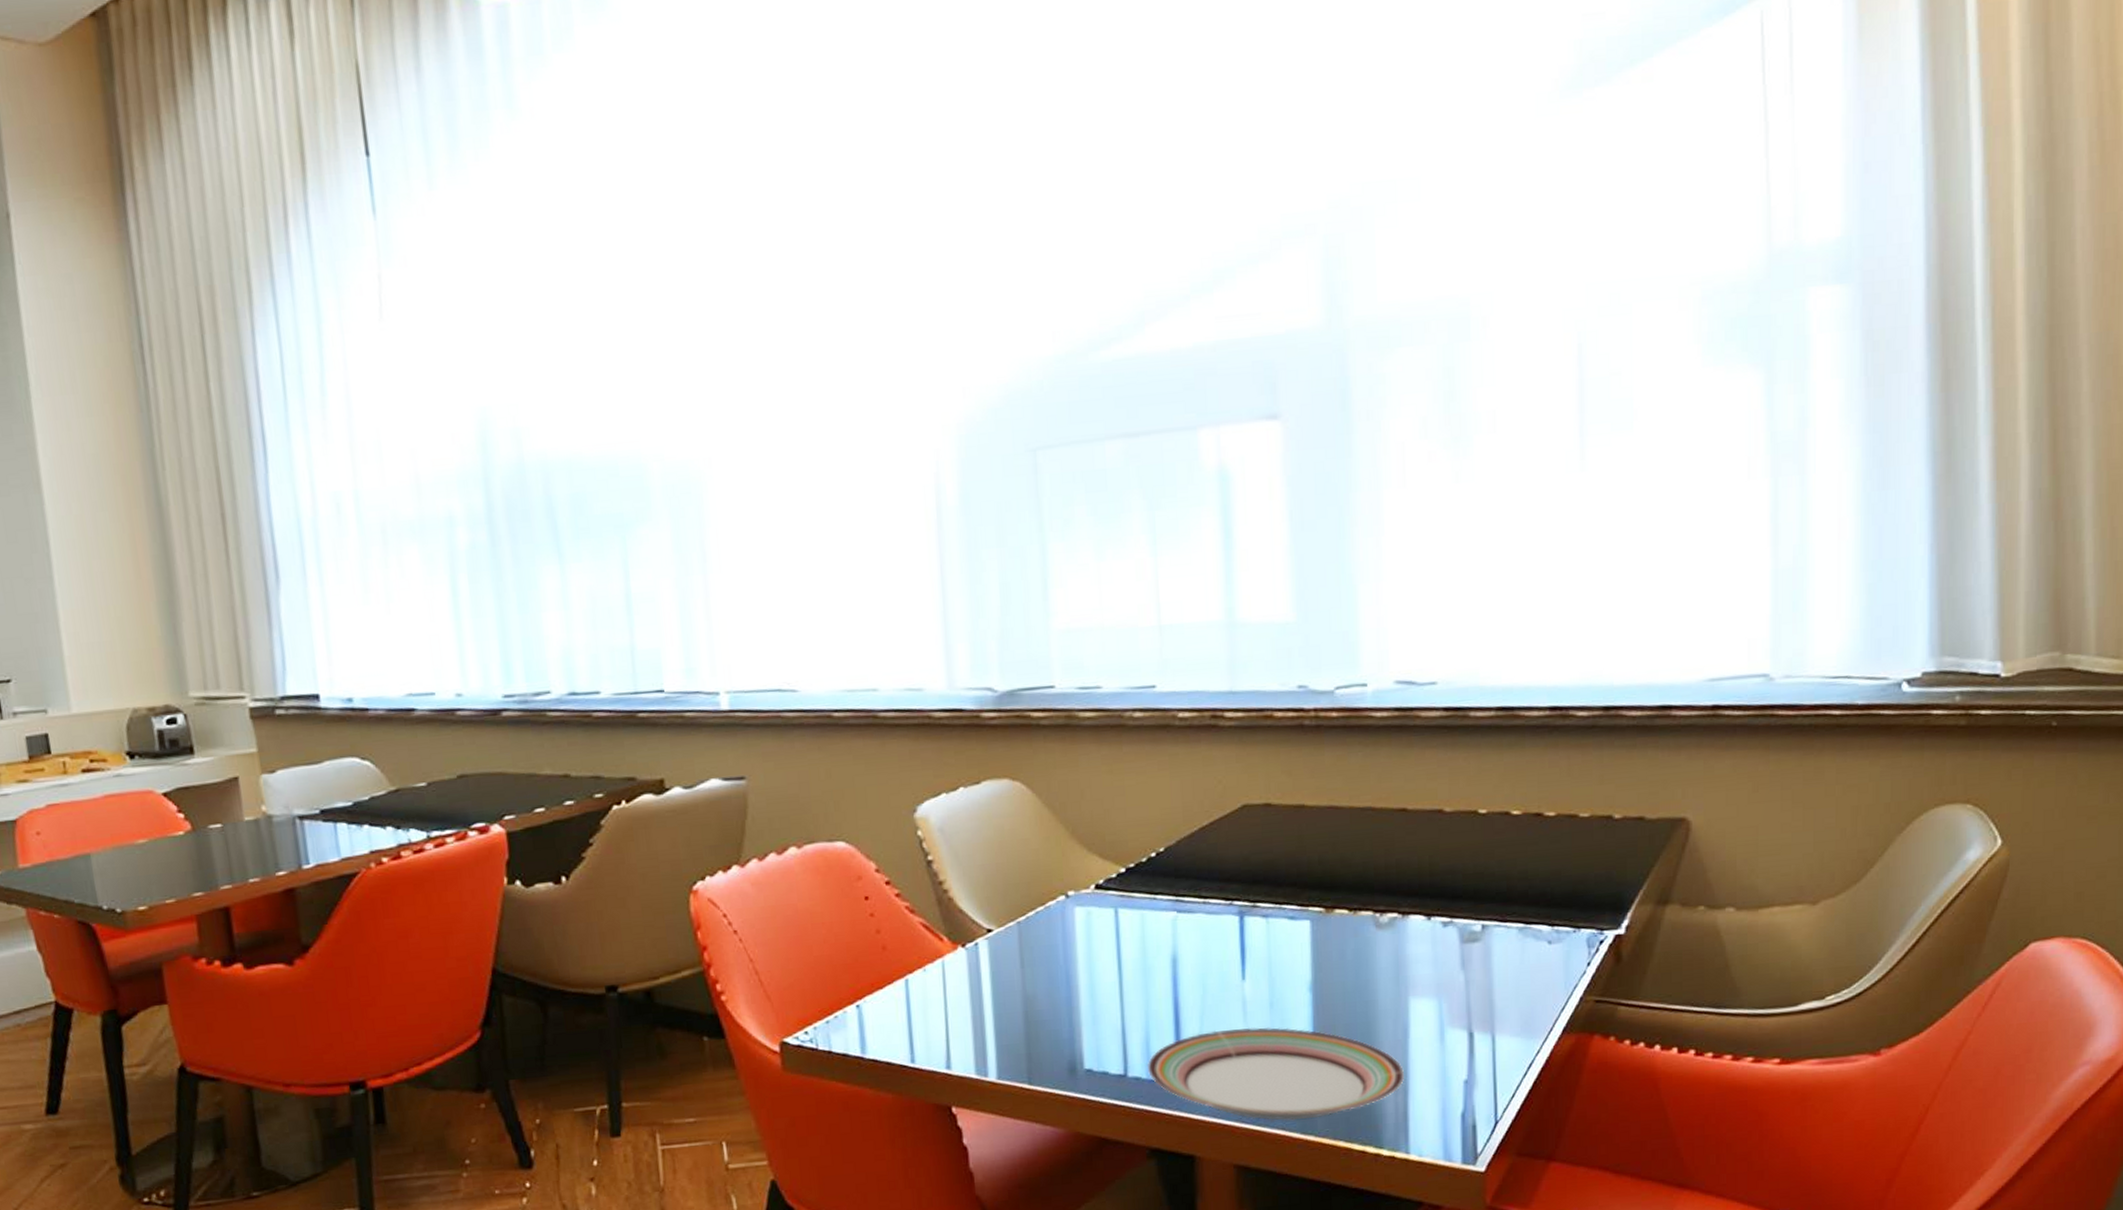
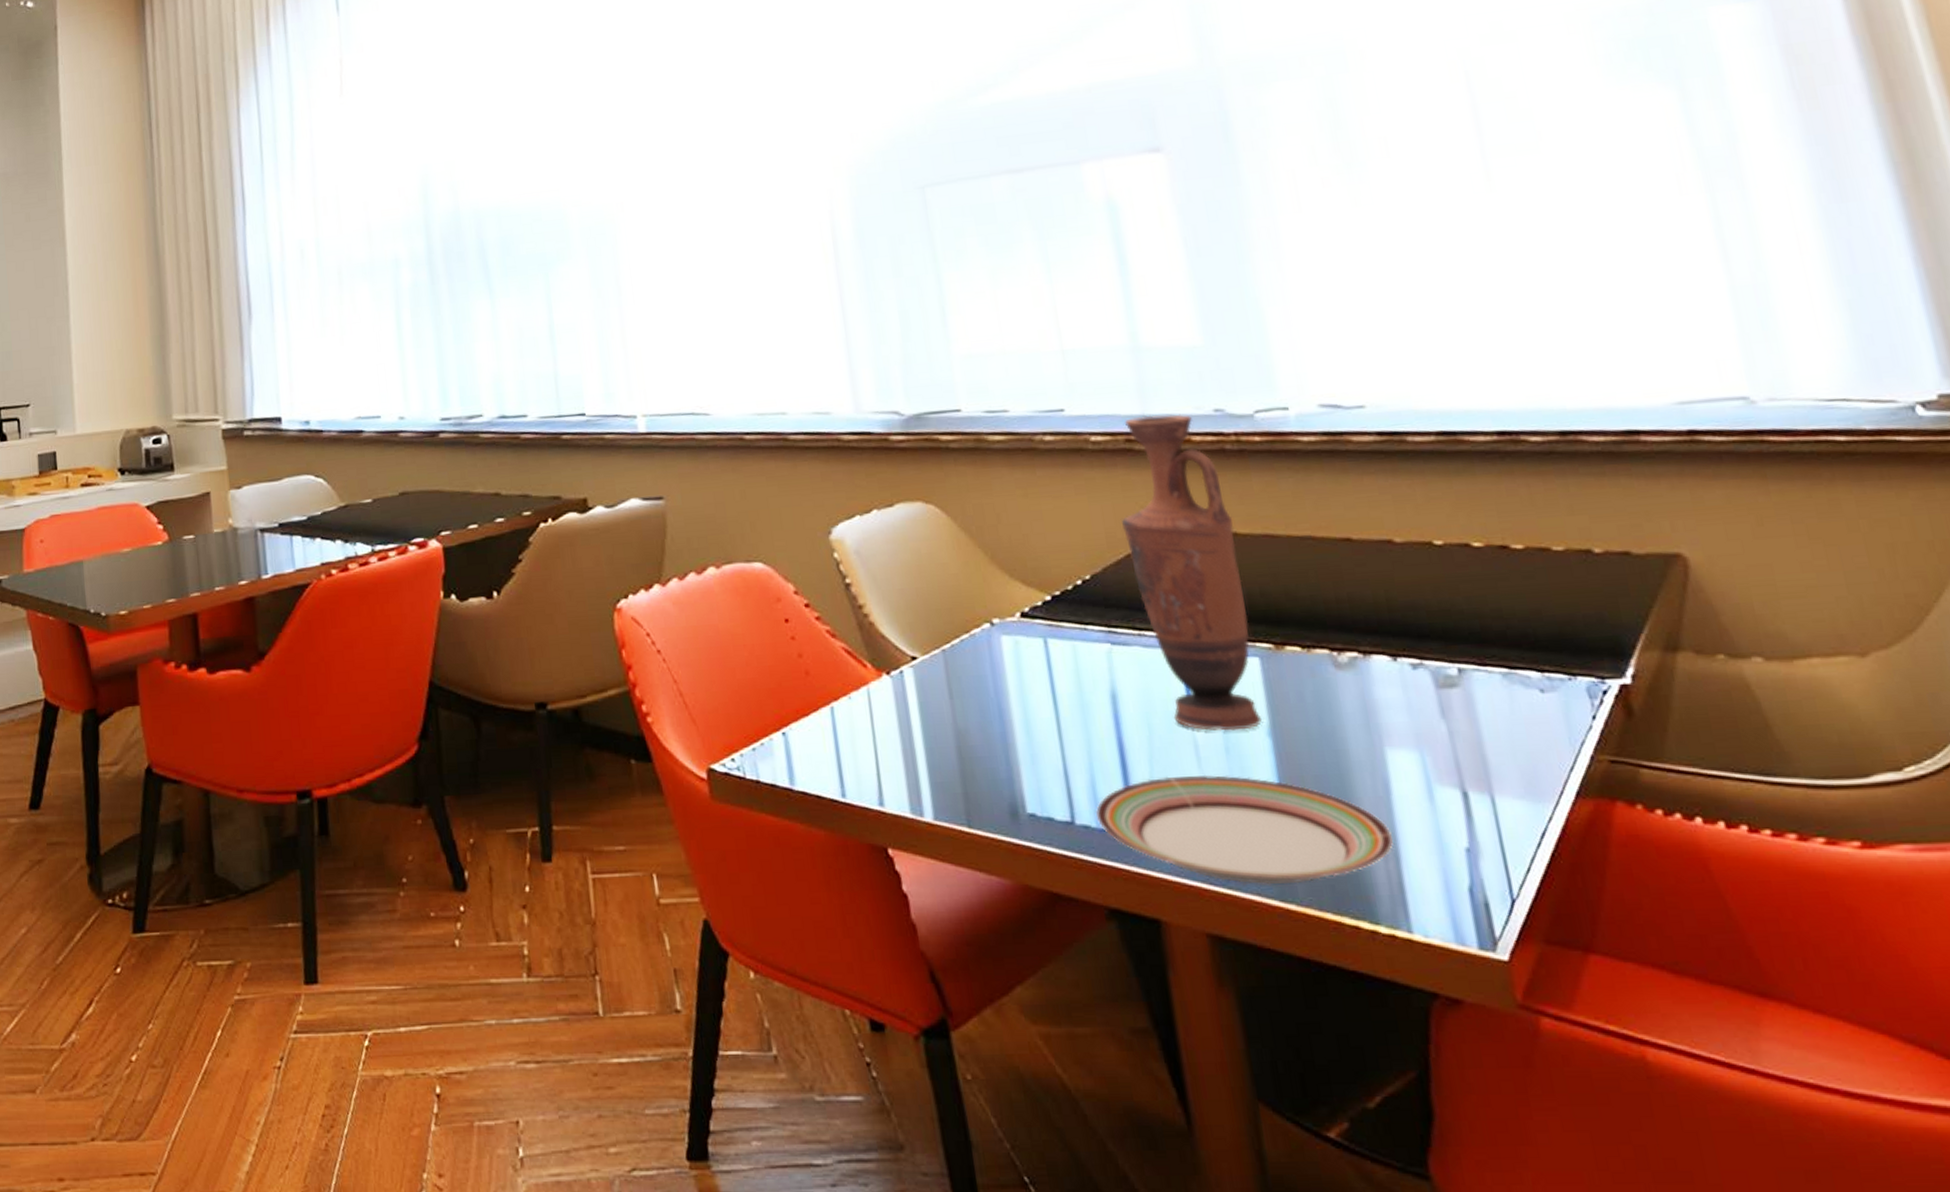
vase: none [1199,690,1305,988] -> present [1122,414,1262,731]

